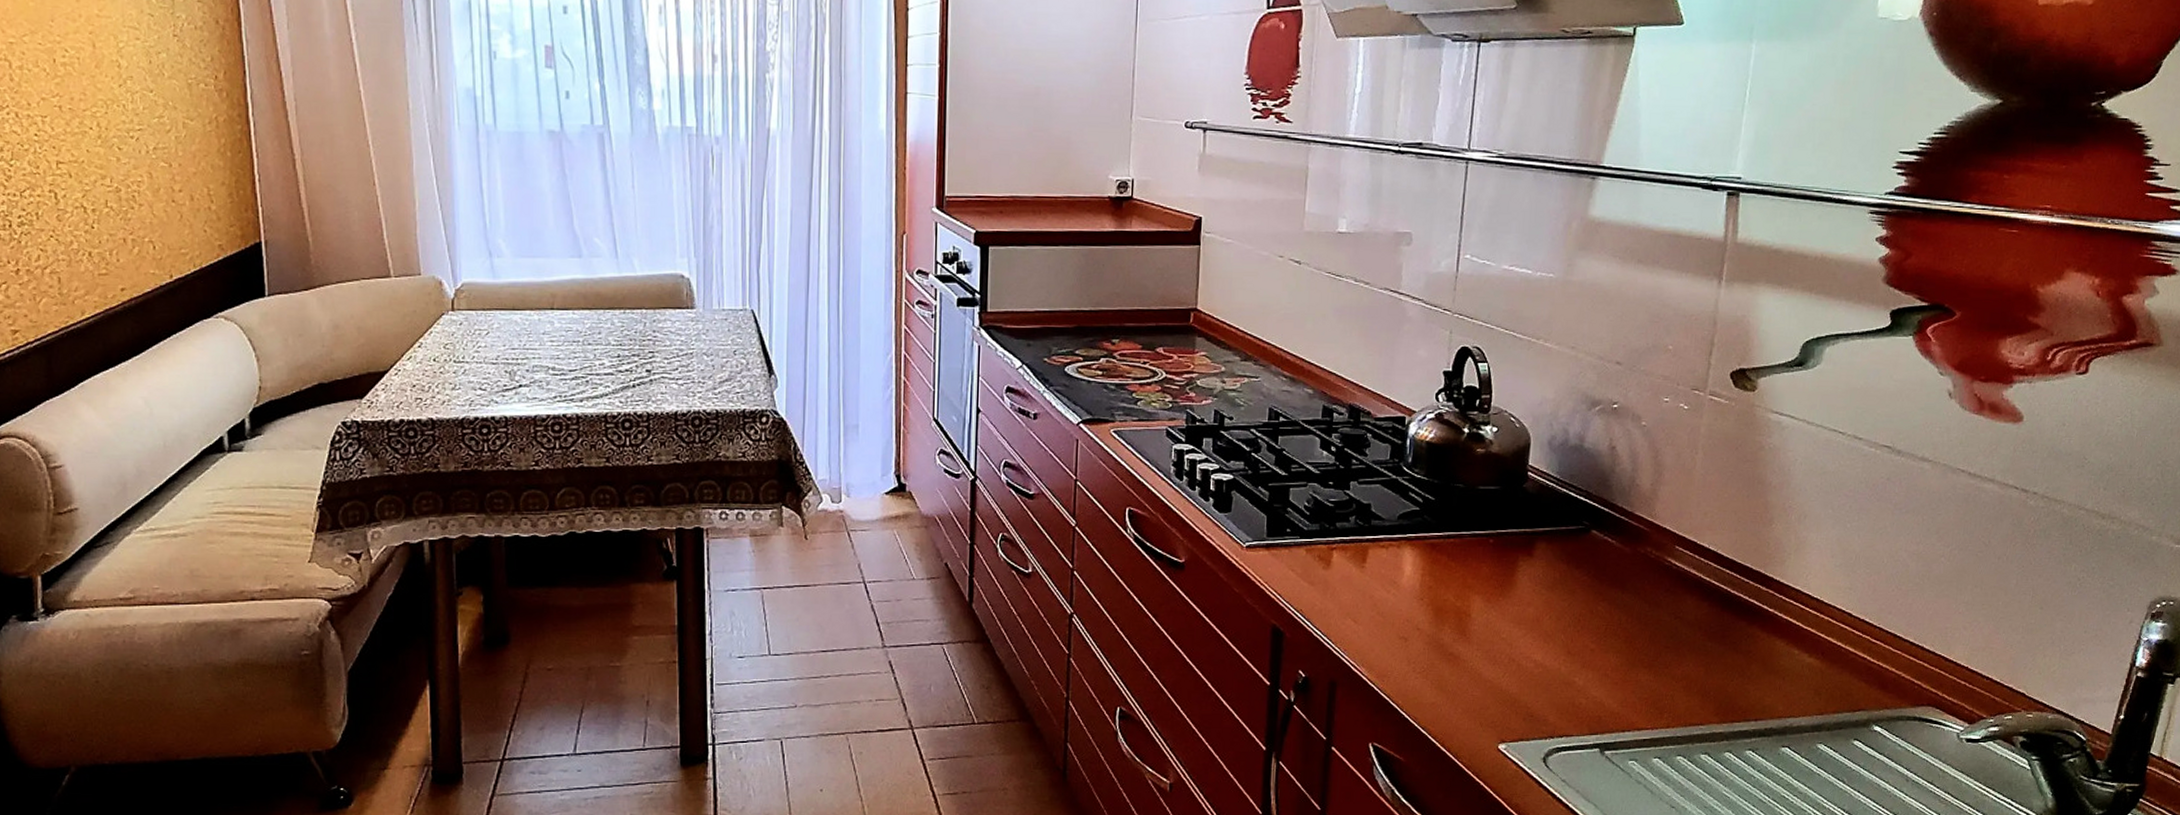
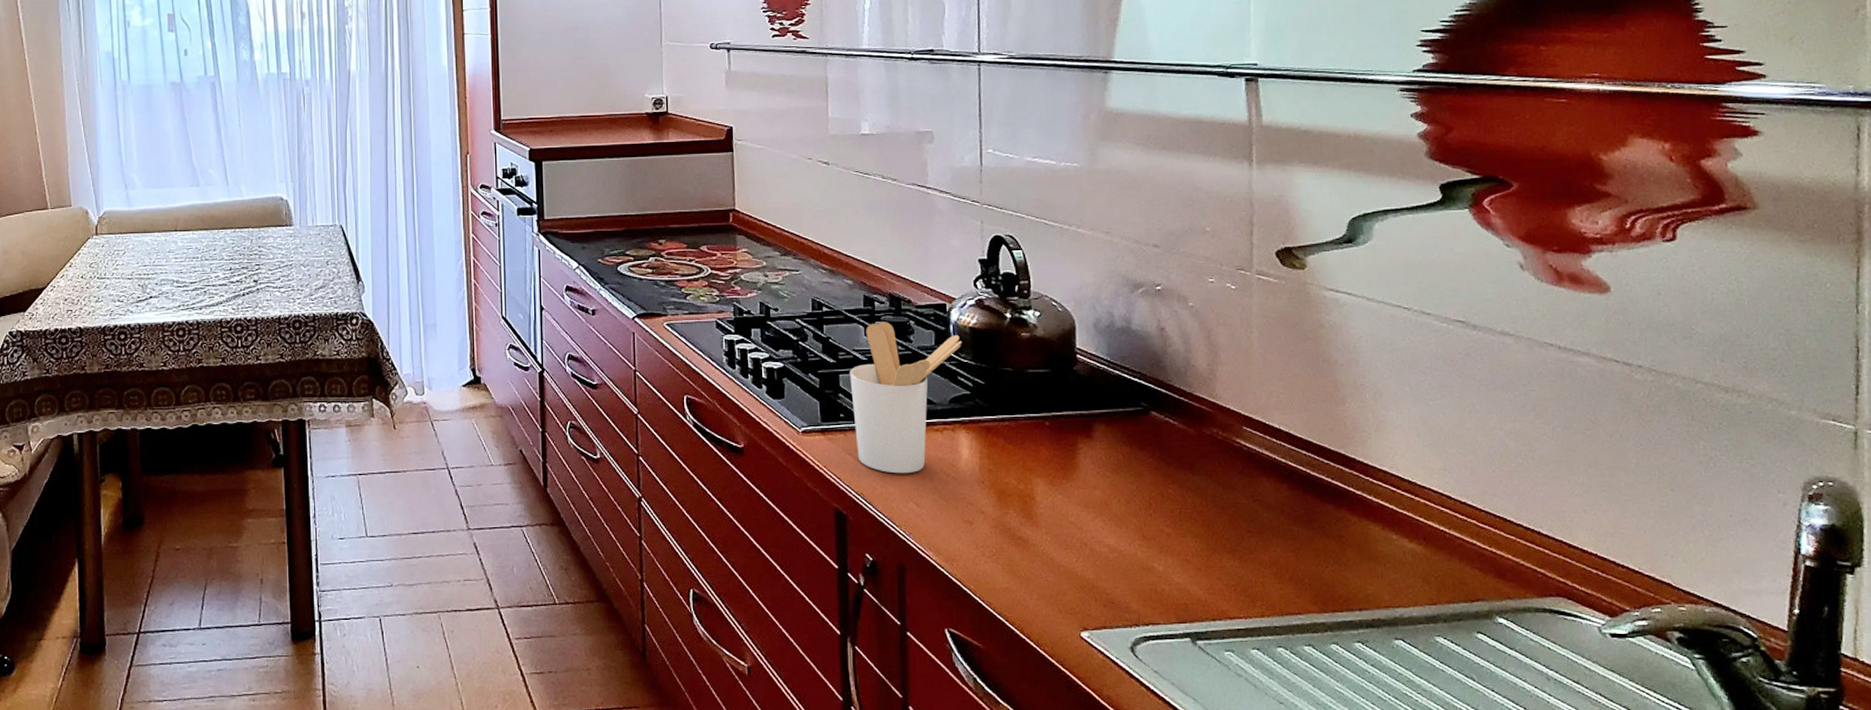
utensil holder: none [1300,434,1418,590] -> present [850,322,963,474]

